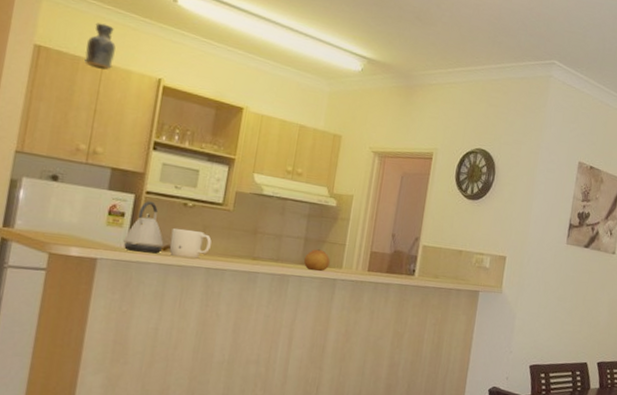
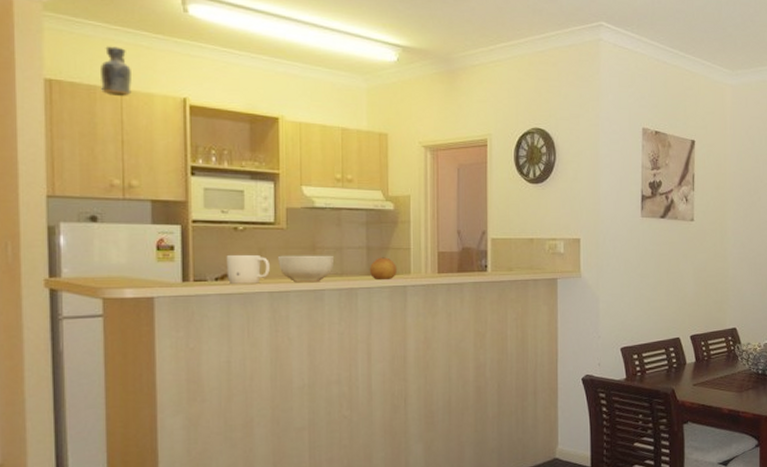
kettle: present [123,201,164,254] -> none [178,230,221,286]
bowl: none [219,235,274,264] -> present [277,255,335,283]

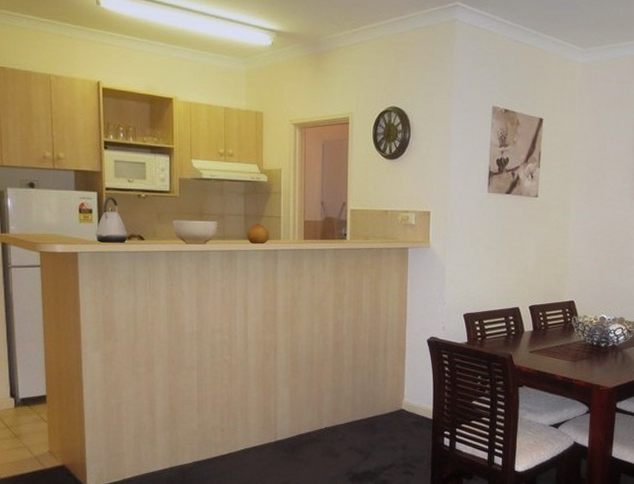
ceramic jug: present [99,46,132,96] -> none [33,37,58,80]
kettle: none [178,230,221,286] -> present [95,196,128,244]
mug: present [226,254,270,284] -> none [132,218,166,244]

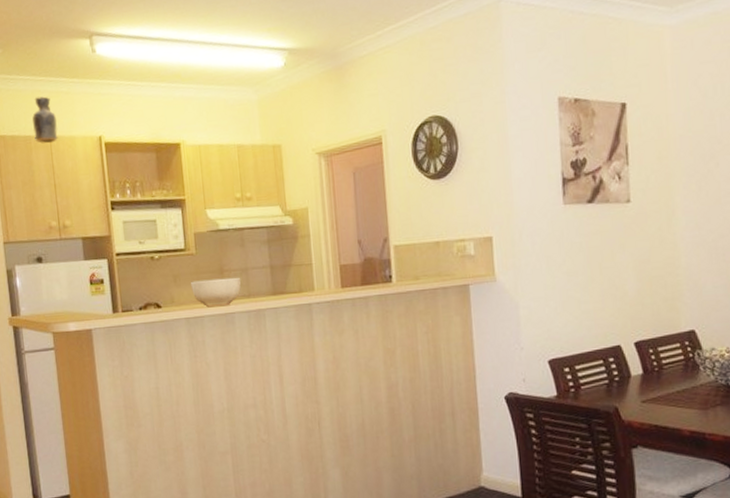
ceramic jug: none [33,37,58,80] -> present [31,96,58,143]
kettle: present [95,196,128,244] -> none [108,262,144,317]
fruit: present [246,224,269,245] -> none [274,275,301,300]

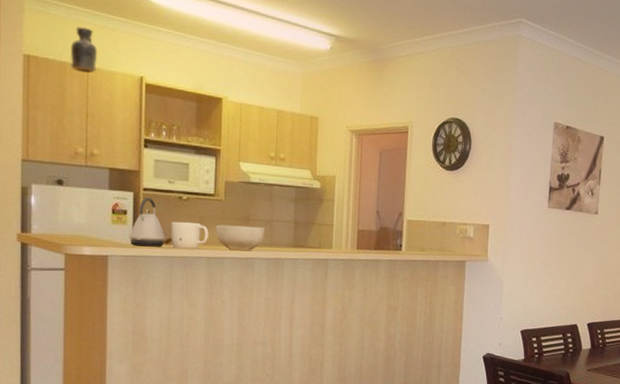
kettle: none [108,262,144,317] -> present [129,197,166,248]
mug: none [147,282,185,313] -> present [171,221,208,249]

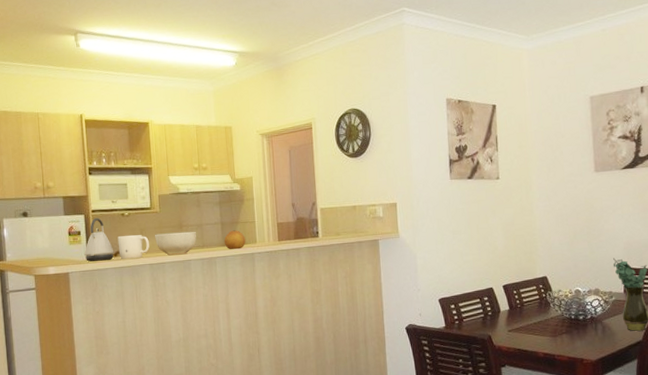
ceramic jug: present [70,27,97,73] -> none [22,80,45,118]
fruit: none [295,231,320,253] -> present [224,230,246,250]

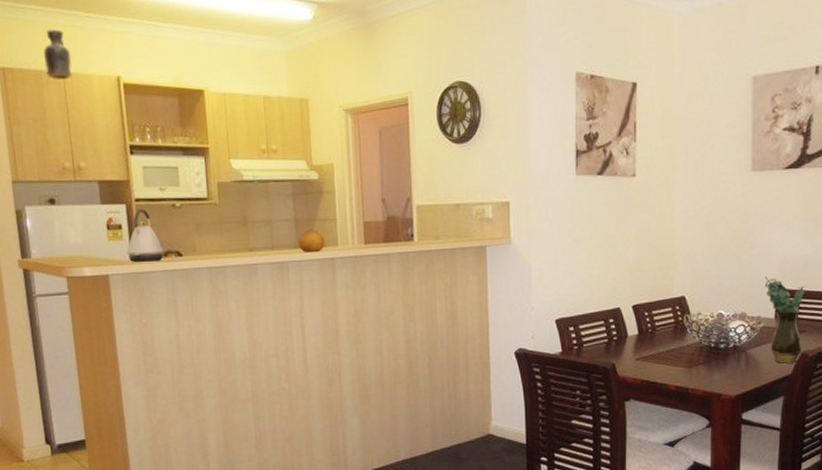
ceramic jug: none [22,80,45,118] -> present [43,29,72,79]
mug: present [117,234,150,259] -> none [167,230,207,261]
bowl: present [154,231,197,255] -> none [212,228,265,258]

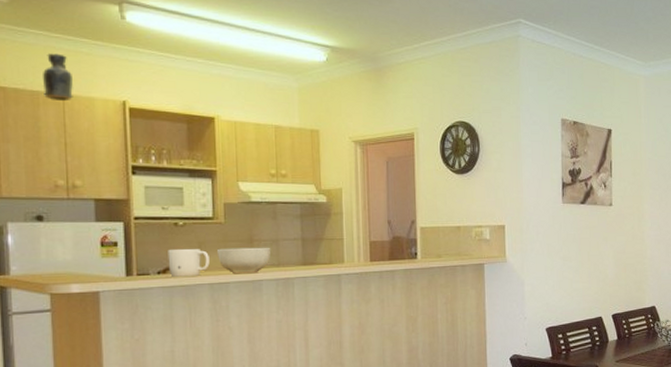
kettle: present [127,208,164,263] -> none [121,226,163,280]
mug: none [167,230,207,261] -> present [168,248,210,277]
bowl: none [212,228,265,258] -> present [216,247,271,274]
fruit: present [298,229,325,253] -> none [304,247,331,270]

